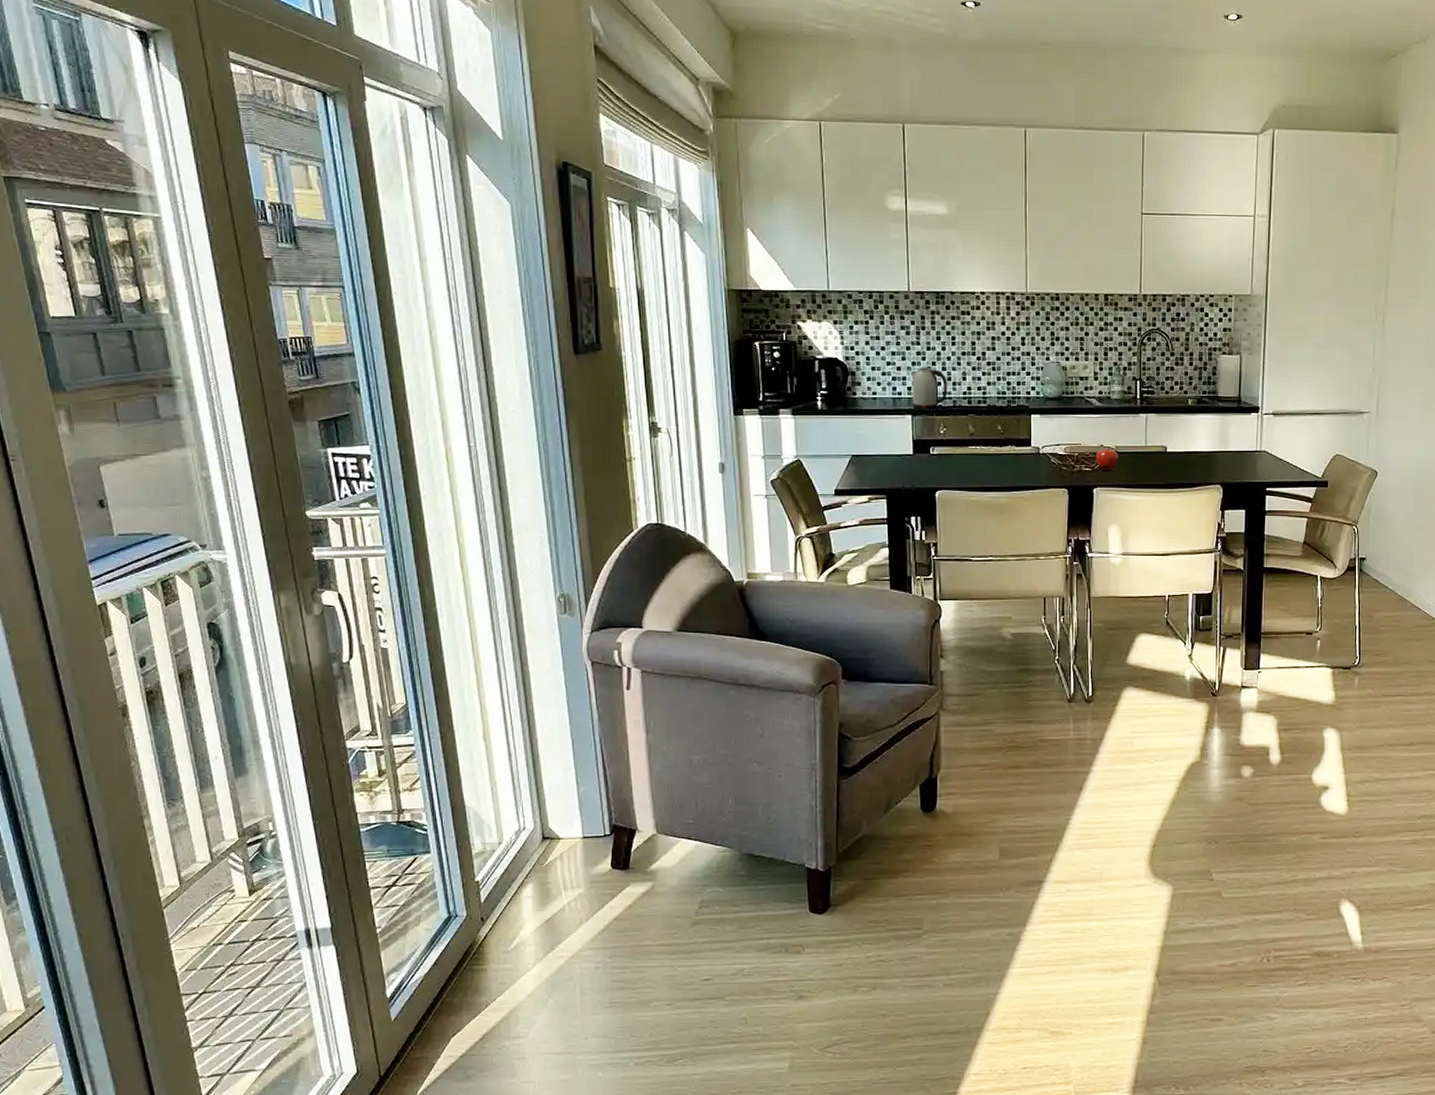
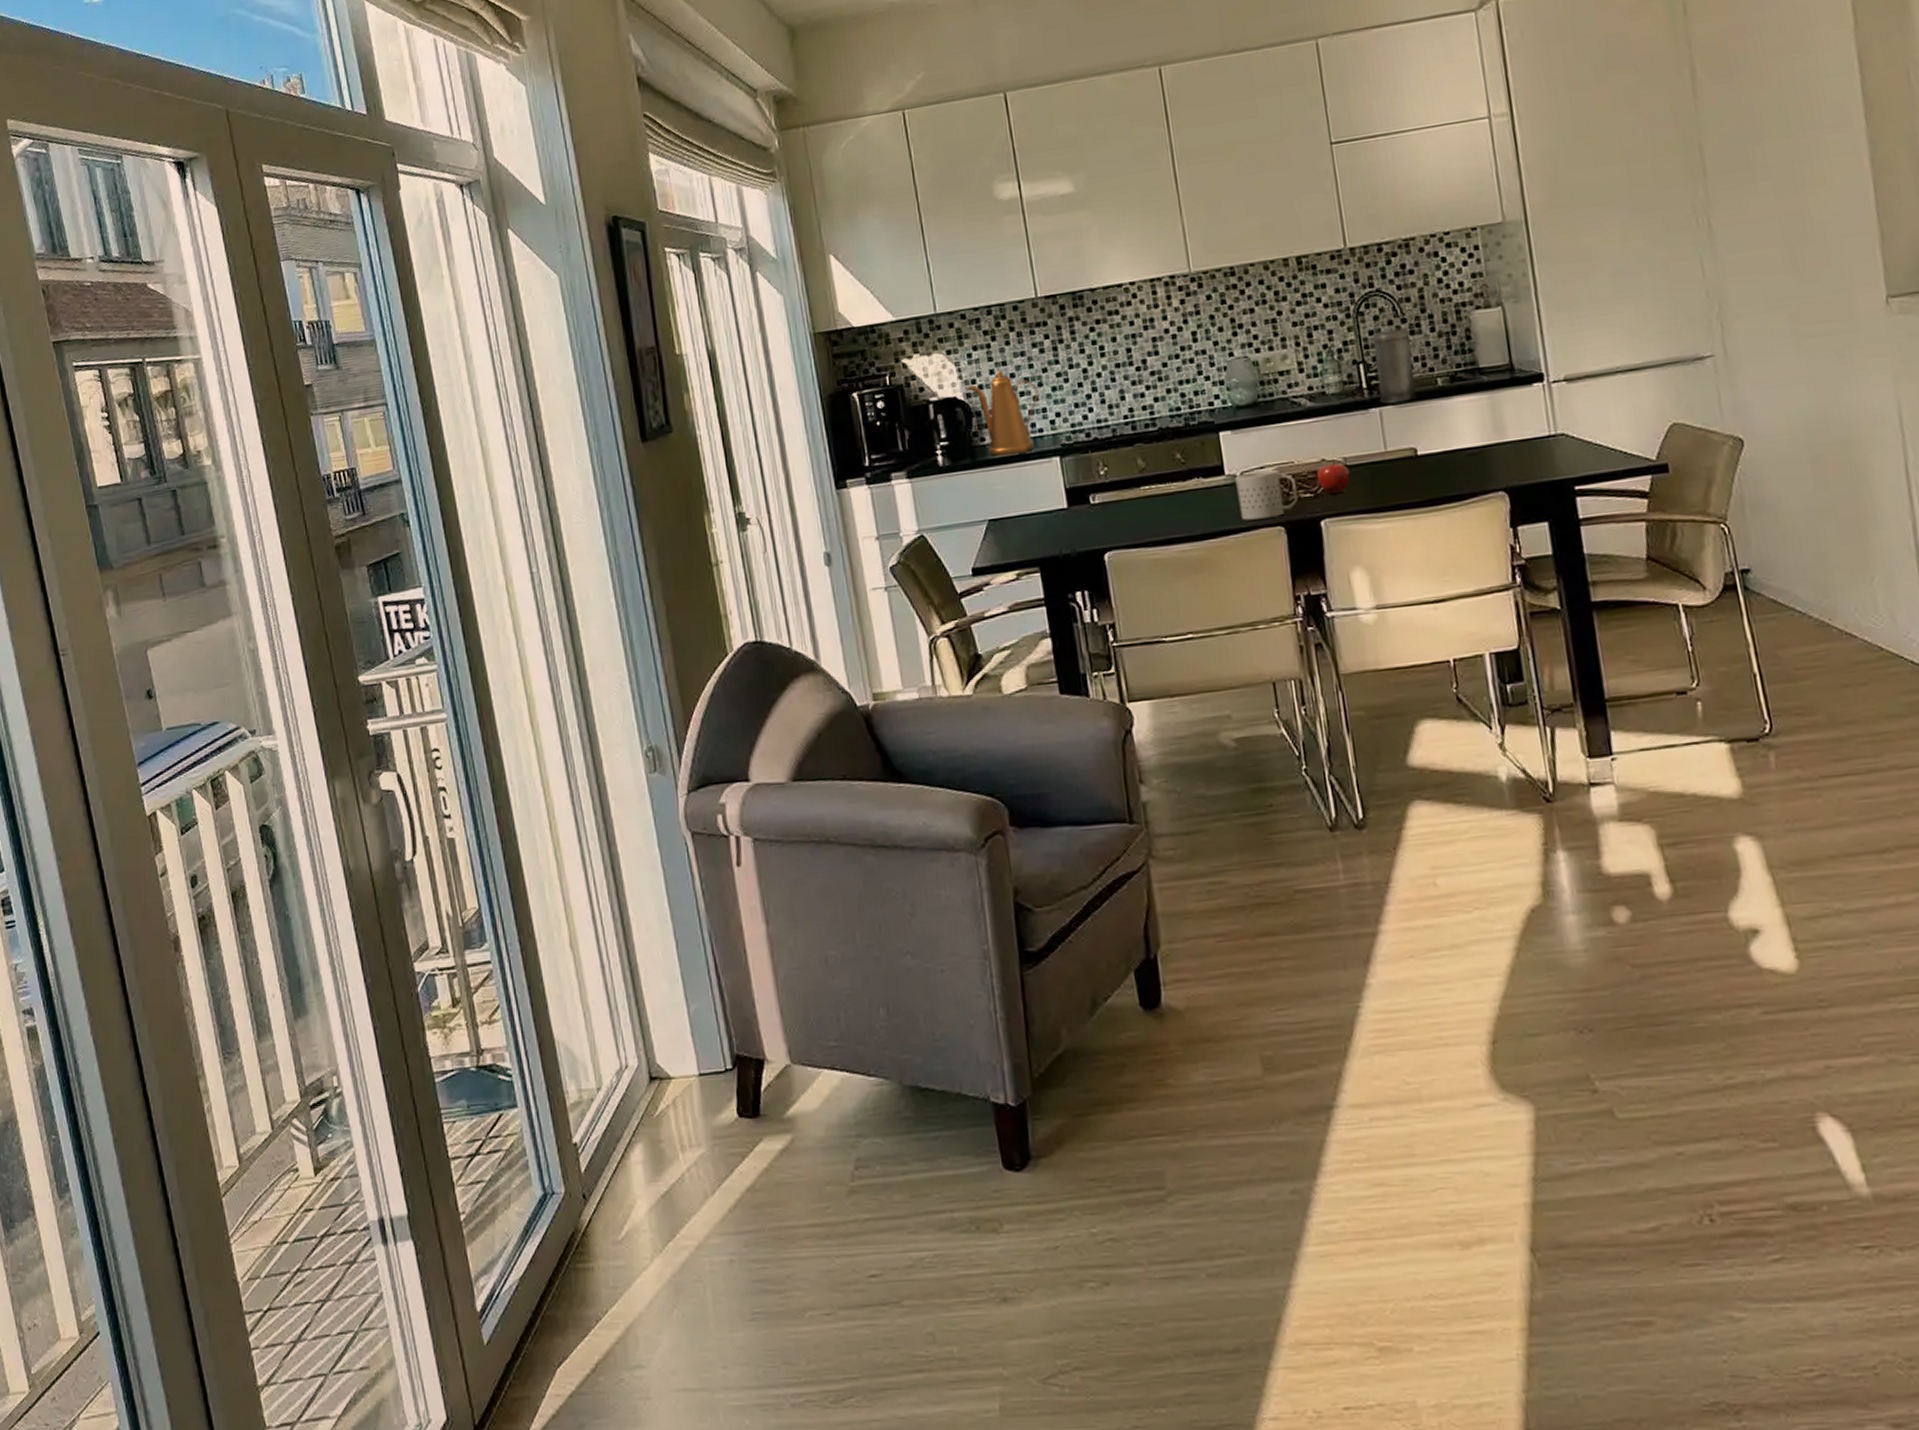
coffee pot: none [847,342,901,409] -> present [967,370,1039,457]
kettle: present [911,368,947,409] -> none [1052,391,1103,447]
mug: none [1038,447,1081,483] -> present [1235,469,1299,521]
canister: none [1146,359,1175,413] -> present [1372,328,1418,405]

